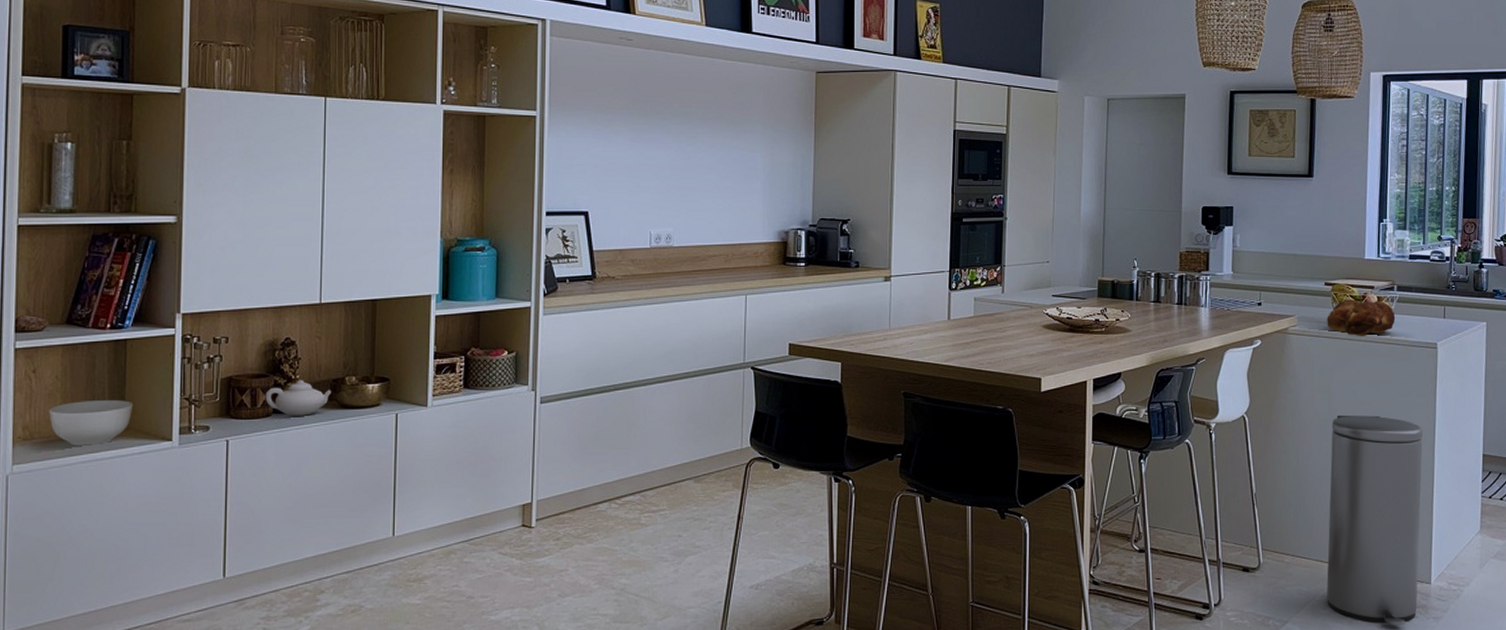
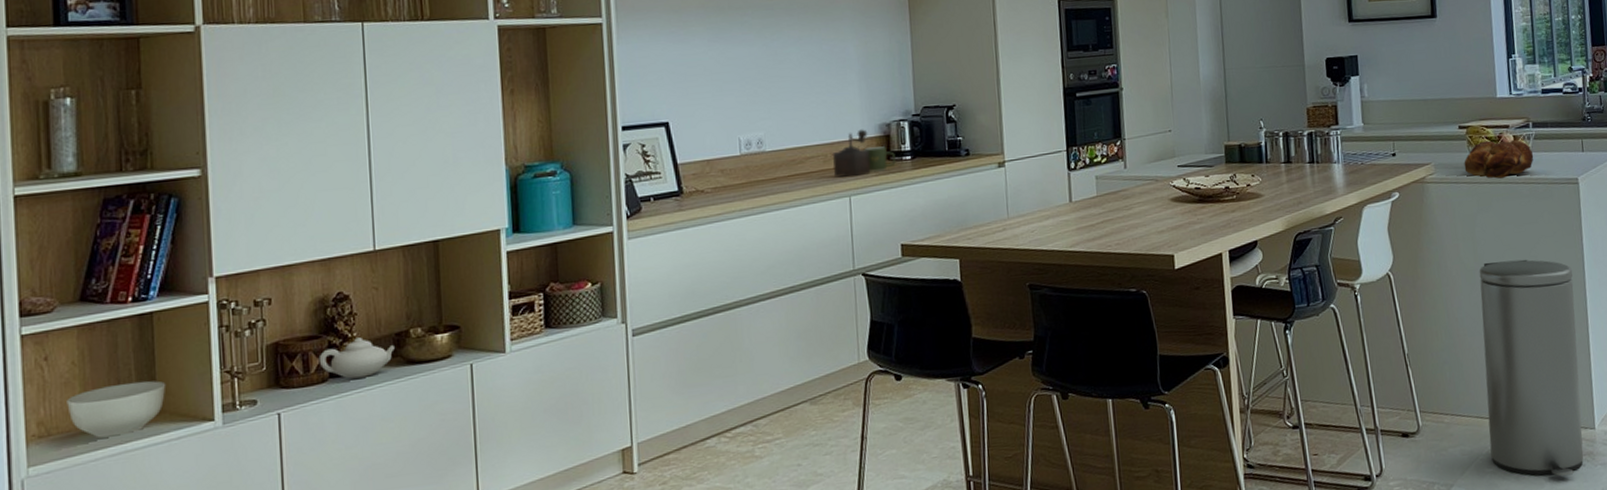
coffee grinder: none [733,234,767,278] -> present [833,129,871,178]
mug: none [762,252,791,276] -> present [864,146,896,173]

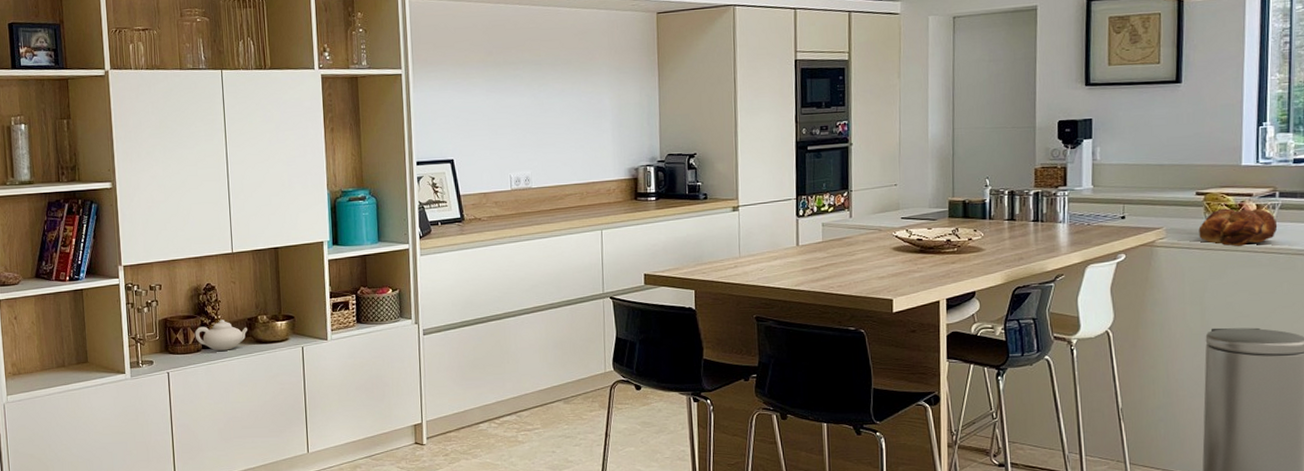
bowl: present [66,380,166,438] -> none [29,340,93,379]
coffee grinder: present [833,129,871,178] -> none [588,172,621,214]
mug: present [864,146,896,173] -> none [614,188,642,211]

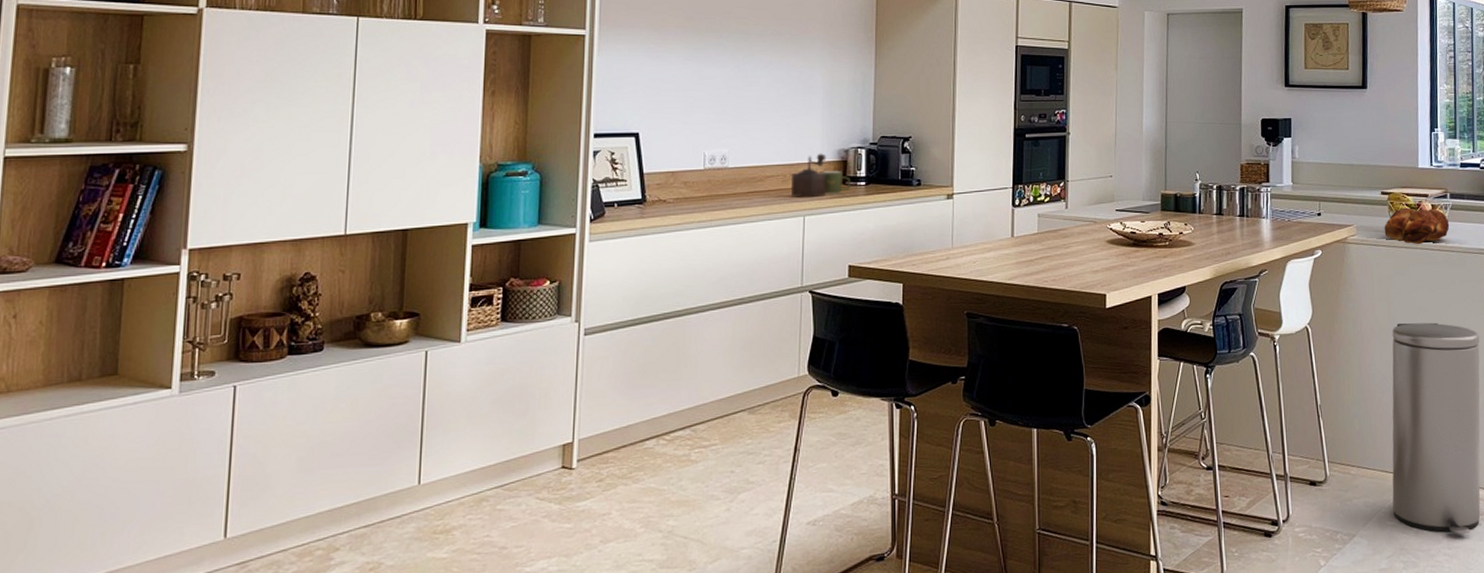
teapot: present [194,320,247,351] -> none [279,318,354,357]
coffee grinder: none [588,172,621,214] -> present [790,153,827,198]
mug: none [614,188,642,211] -> present [821,171,850,196]

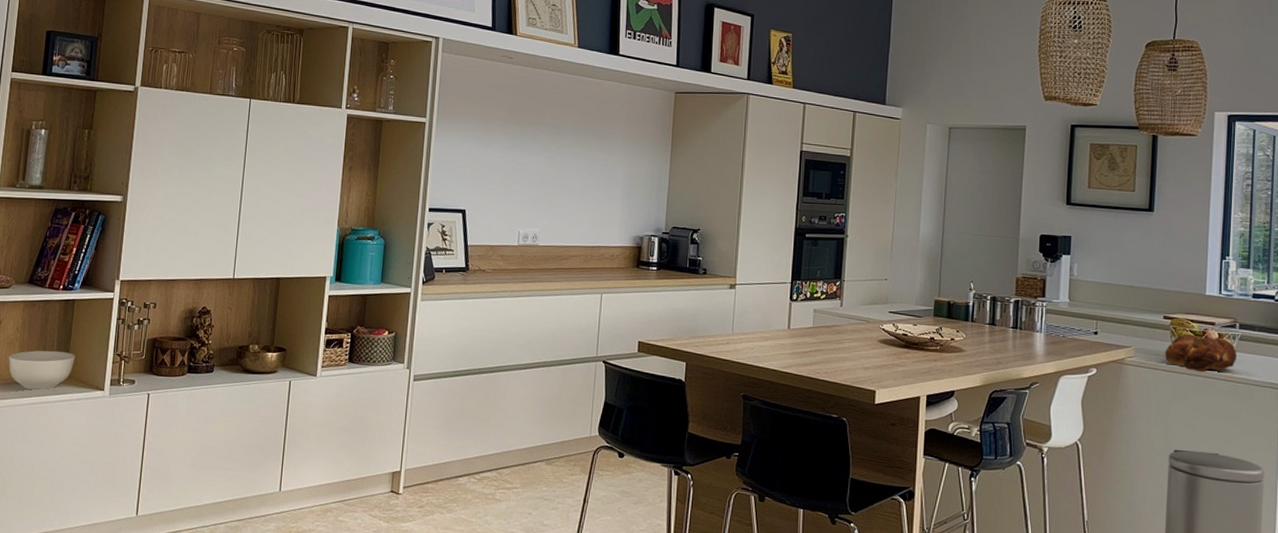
bowl: none [29,344,129,398] -> present [8,350,76,390]
coffee grinder: present [790,153,827,198] -> none [590,238,624,278]
mug: present [821,171,850,196] -> none [618,255,644,278]

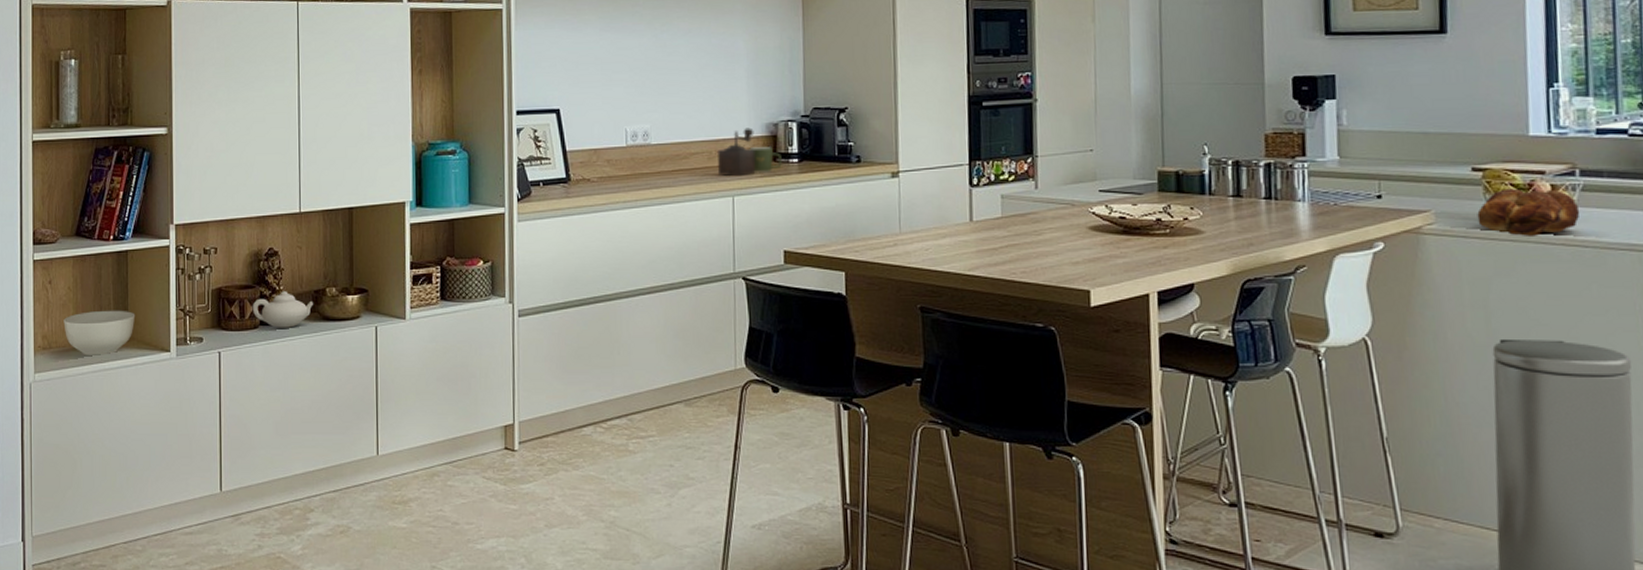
teapot: none [182,345,237,377] -> present [252,291,313,328]
coffee grinder: none [590,238,624,278] -> present [717,127,756,177]
mug: none [618,255,644,278] -> present [749,147,782,174]

